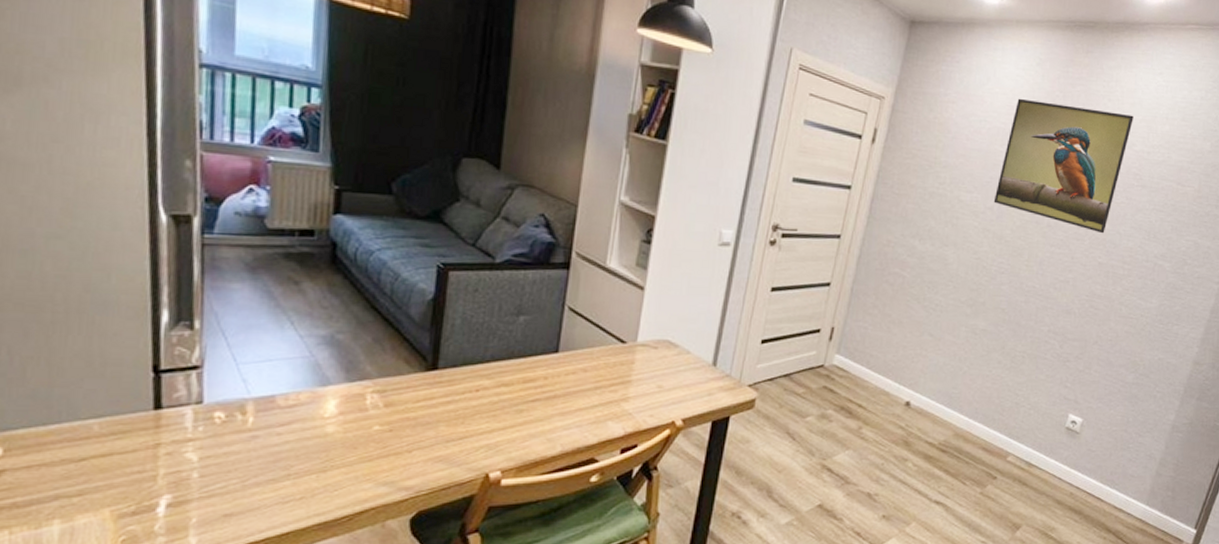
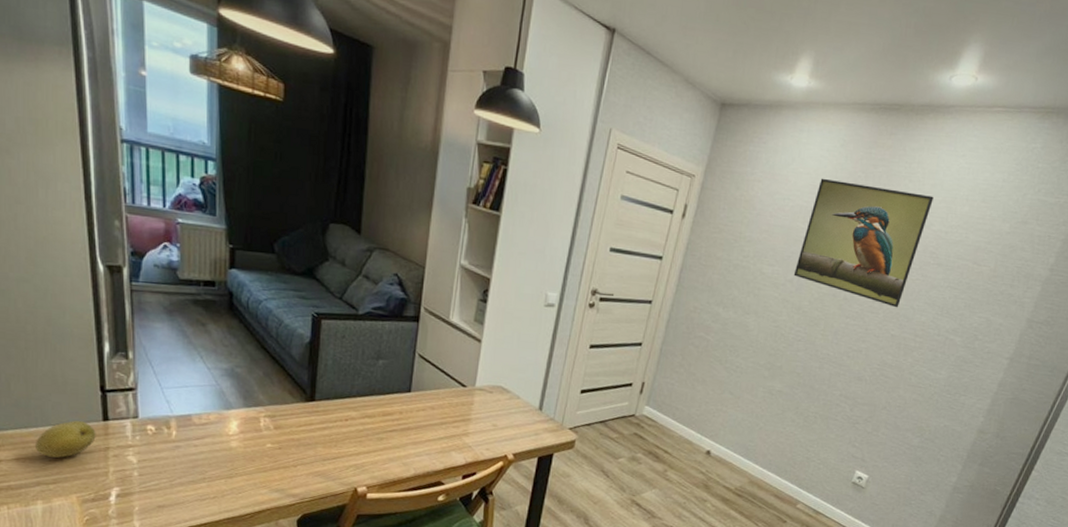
fruit: none [54,412,143,461] -> present [34,421,96,458]

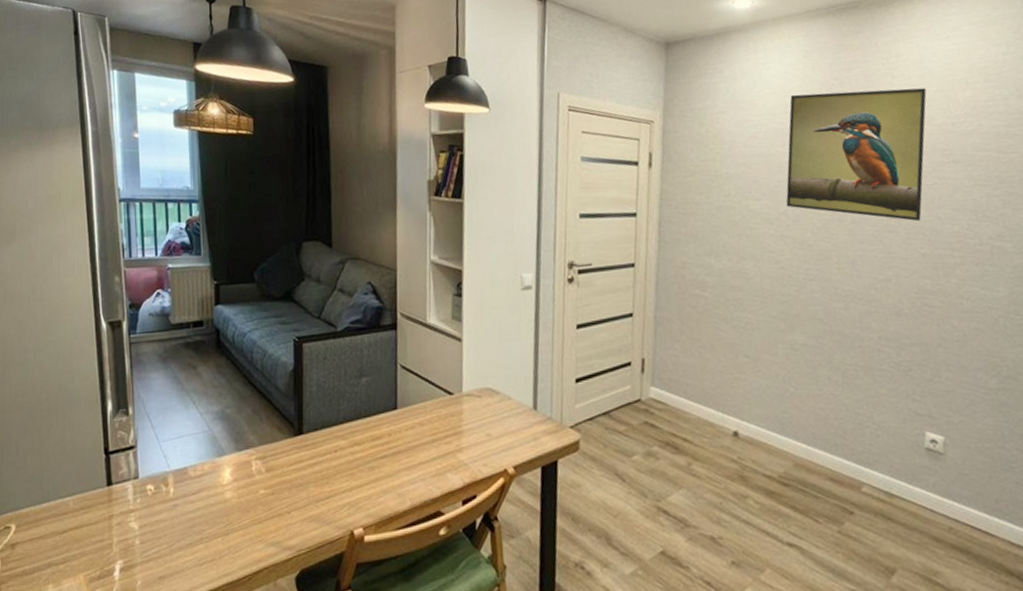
fruit: present [34,421,96,458] -> none [46,489,101,534]

